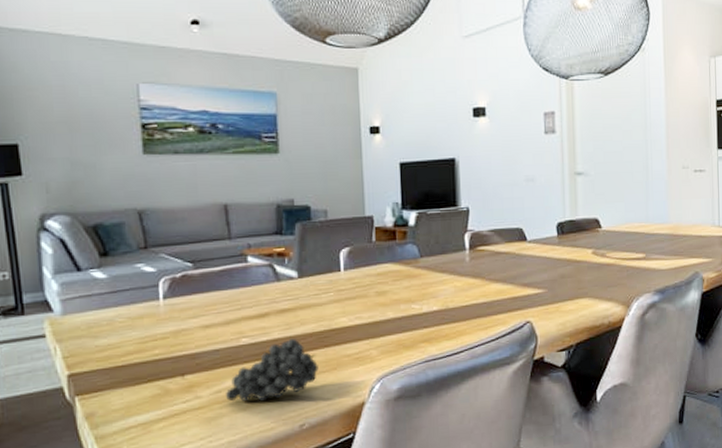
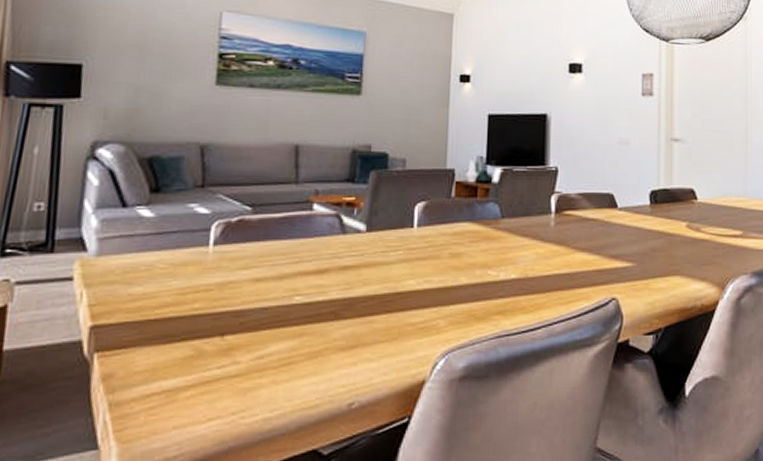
fruit: present [226,338,318,401] -> none [268,299,377,371]

